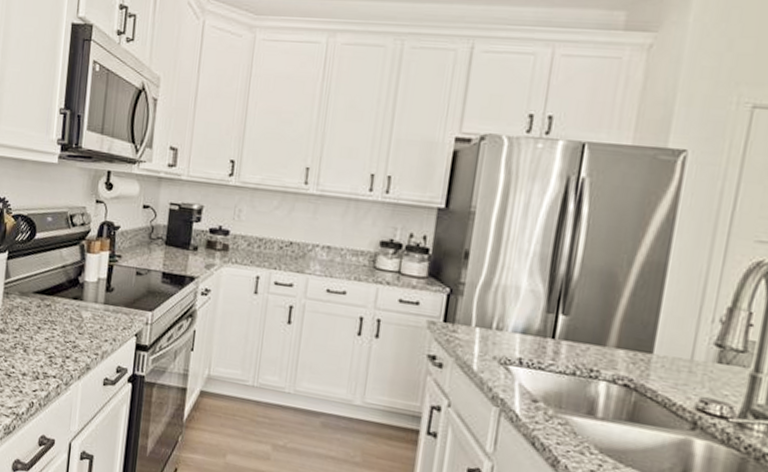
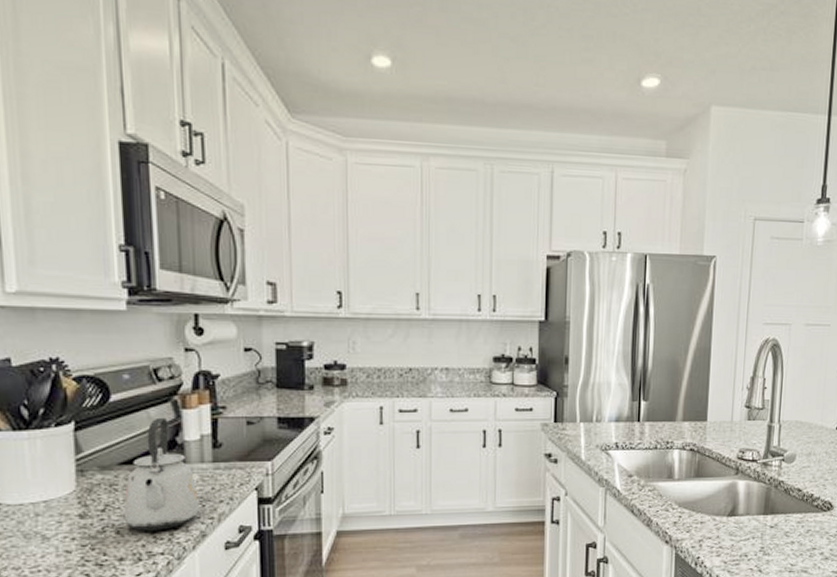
kettle: none [30,257,89,357] -> present [123,417,199,531]

